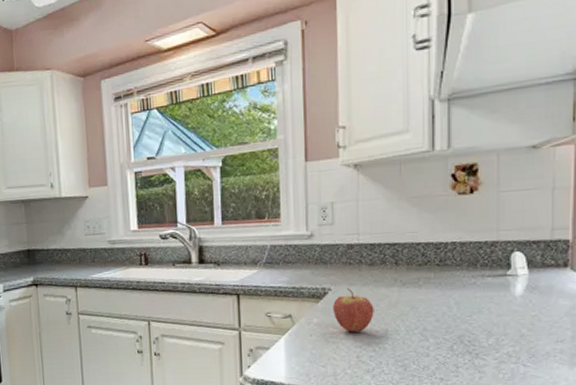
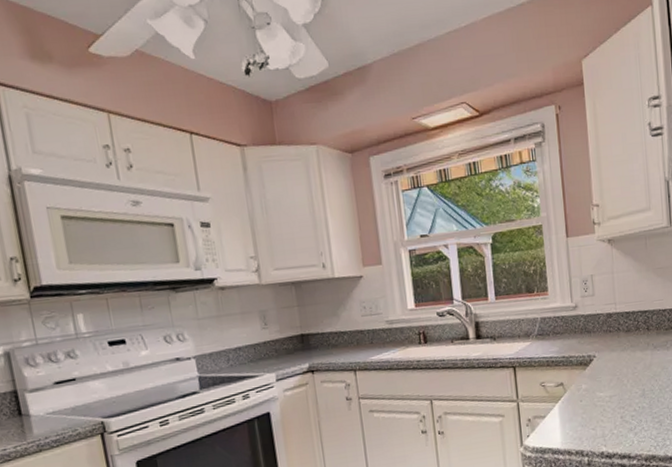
fruit: present [333,288,374,333] -> none [598,354,633,395]

